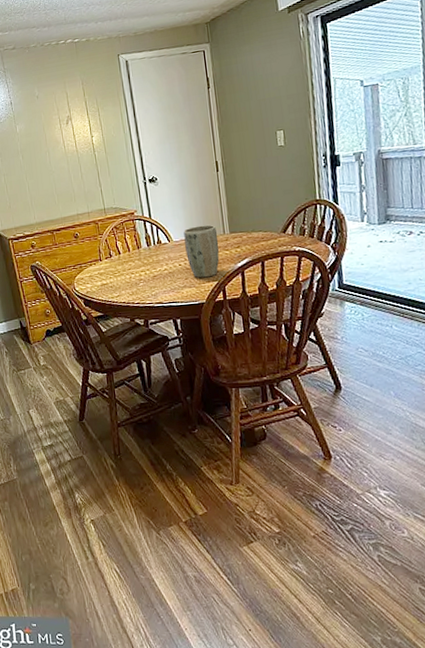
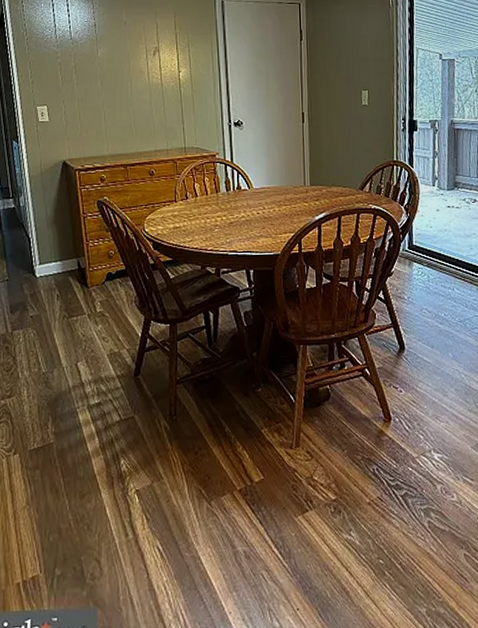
plant pot: present [183,224,220,278] -> none [265,175,299,229]

